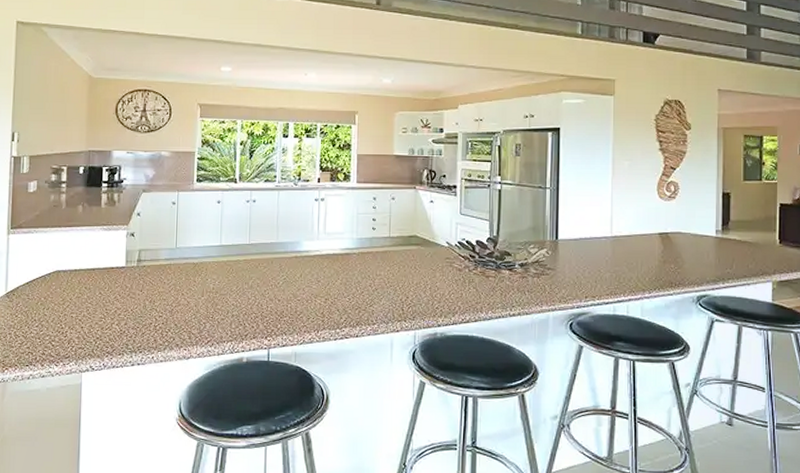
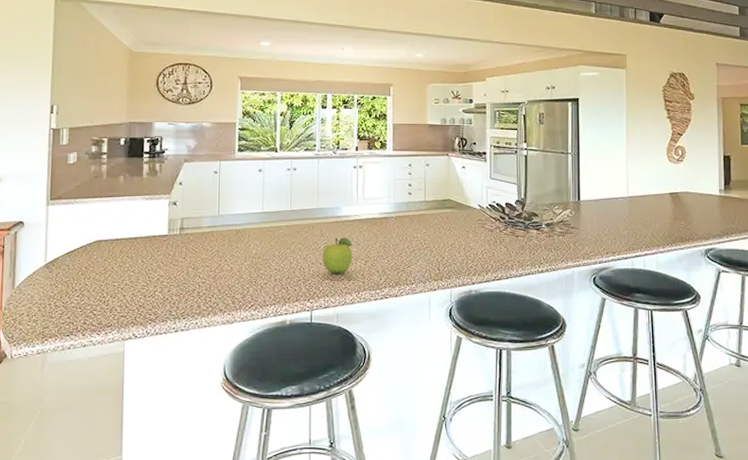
fruit: none [281,273,313,312] -> present [322,237,353,274]

